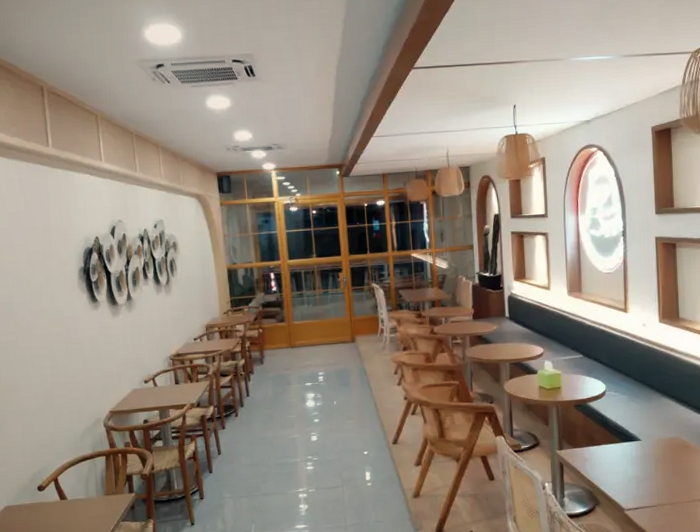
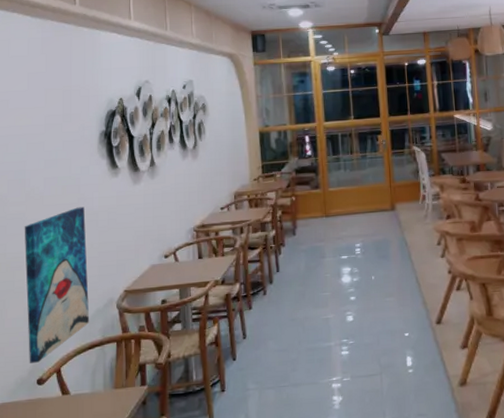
wall art: none [16,337,81,473] -> present [24,207,90,363]

